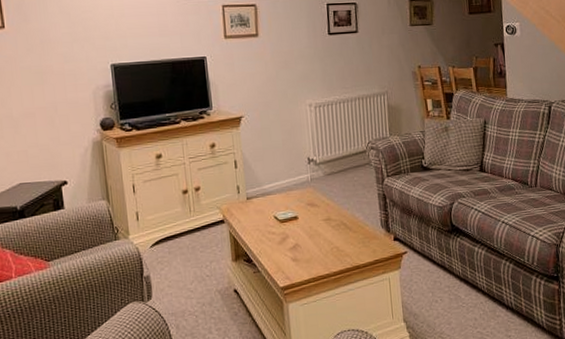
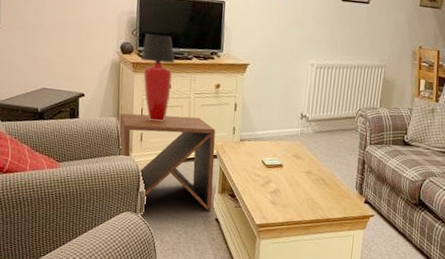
side table: none [109,183,228,283] -> present [119,113,215,211]
table lamp: none [124,103,163,197] -> present [142,33,175,122]

